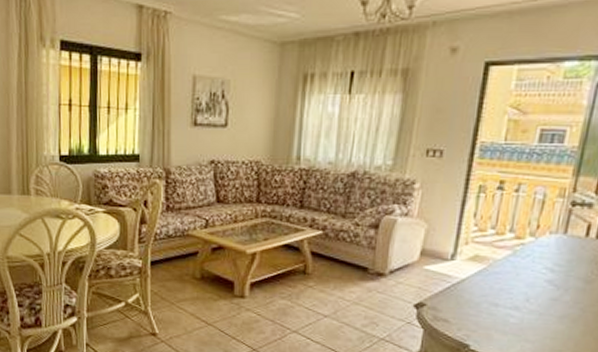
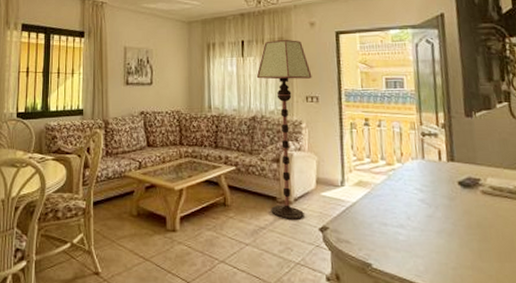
floor lamp: none [359,70,440,294] -> present [256,39,312,219]

